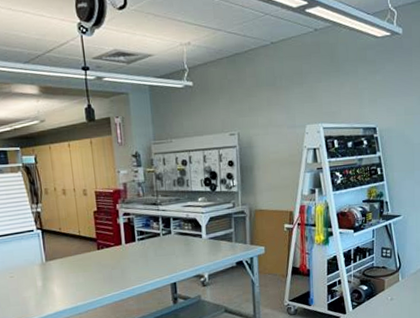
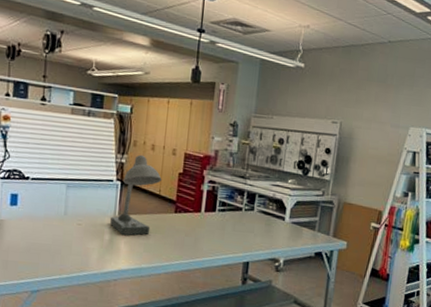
desk lamp: none [39,201,79,280] -> present [110,154,162,236]

